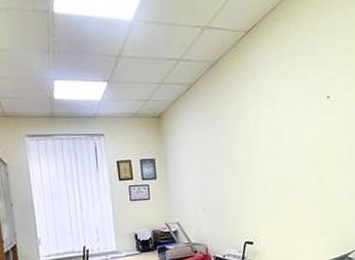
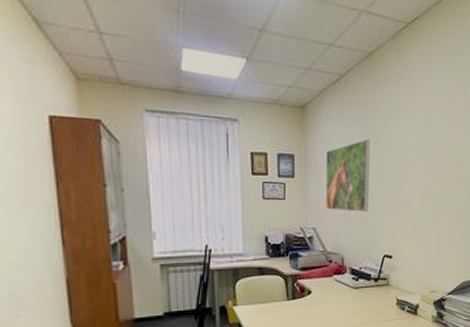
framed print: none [184,137,227,205] -> present [326,138,370,212]

